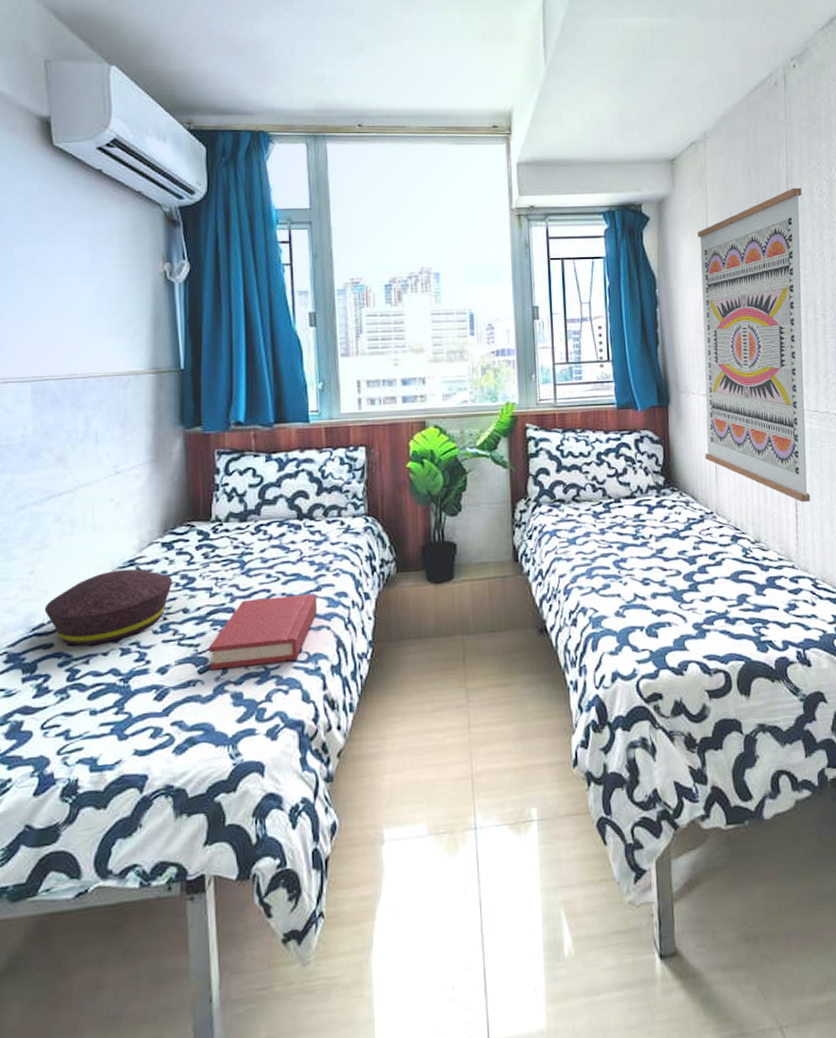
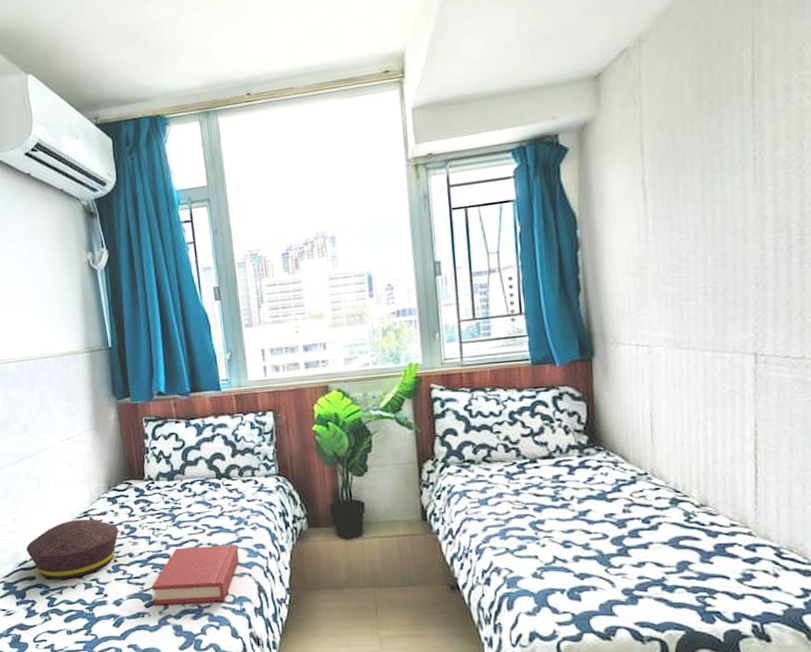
wall art: present [698,188,811,502] -> none [629,84,776,462]

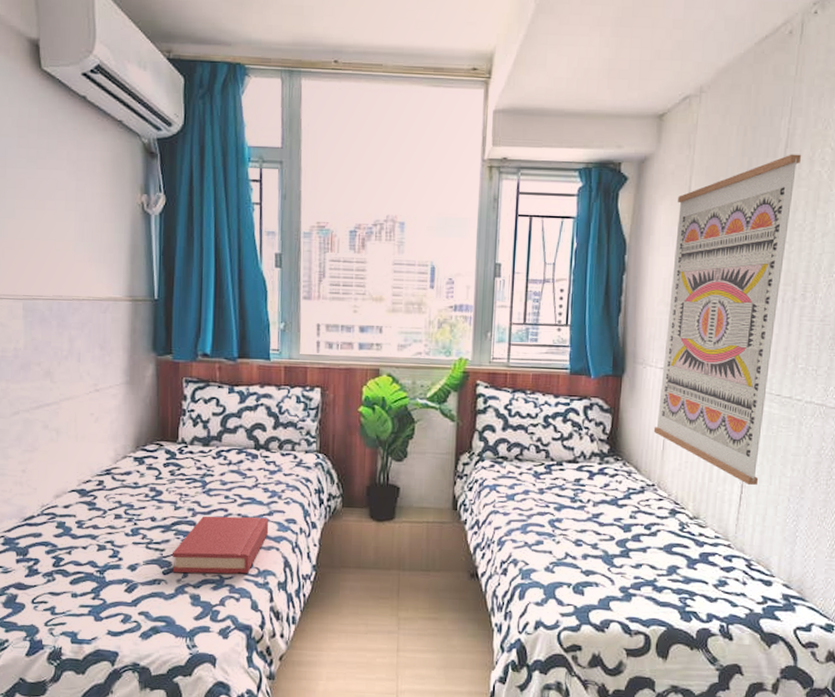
cushion: present [26,519,119,579] -> none [34,476,143,539]
wall art: none [629,84,776,462] -> present [653,154,801,485]

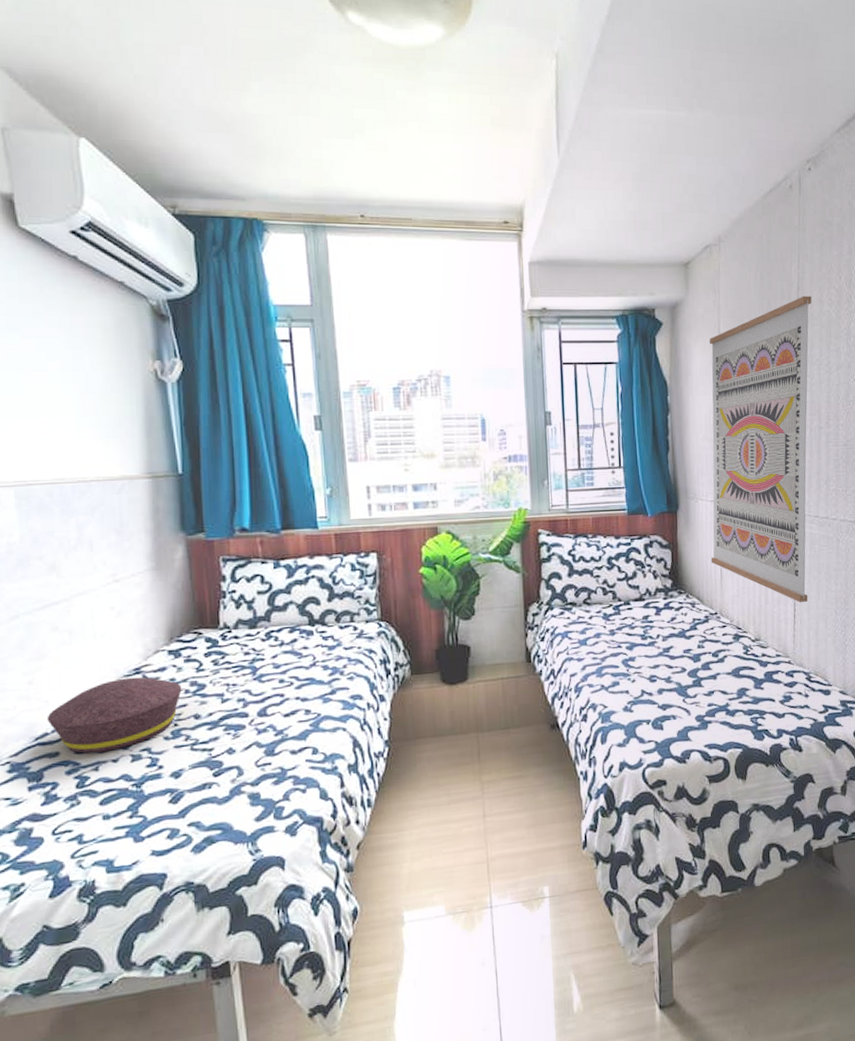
cushion: none [34,476,143,539] -> present [46,676,182,754]
hardback book: present [171,516,269,574] -> none [222,697,333,773]

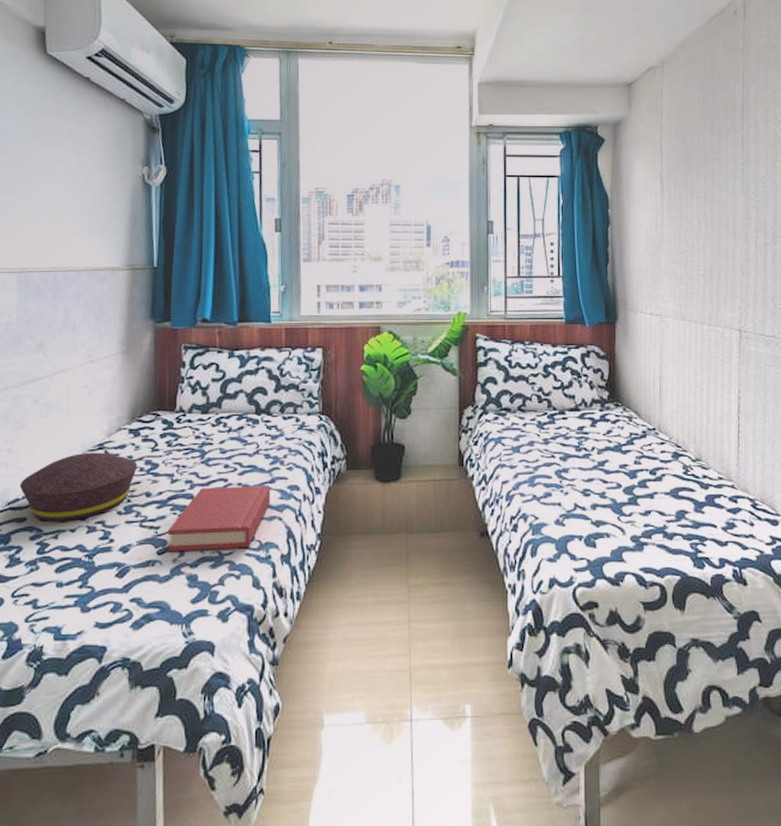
hardback book: none [222,697,333,773] -> present [167,485,271,552]
wall art: present [710,296,812,602] -> none [649,115,757,423]

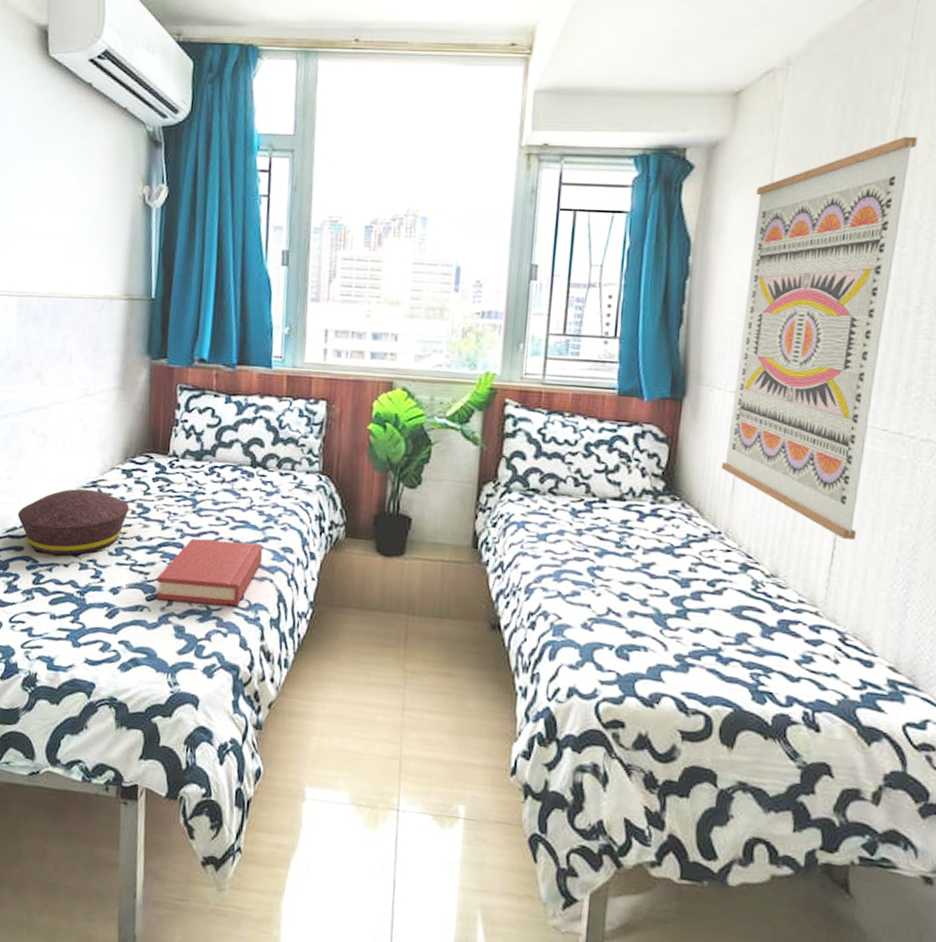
wall art: none [649,115,757,423] -> present [721,136,917,540]

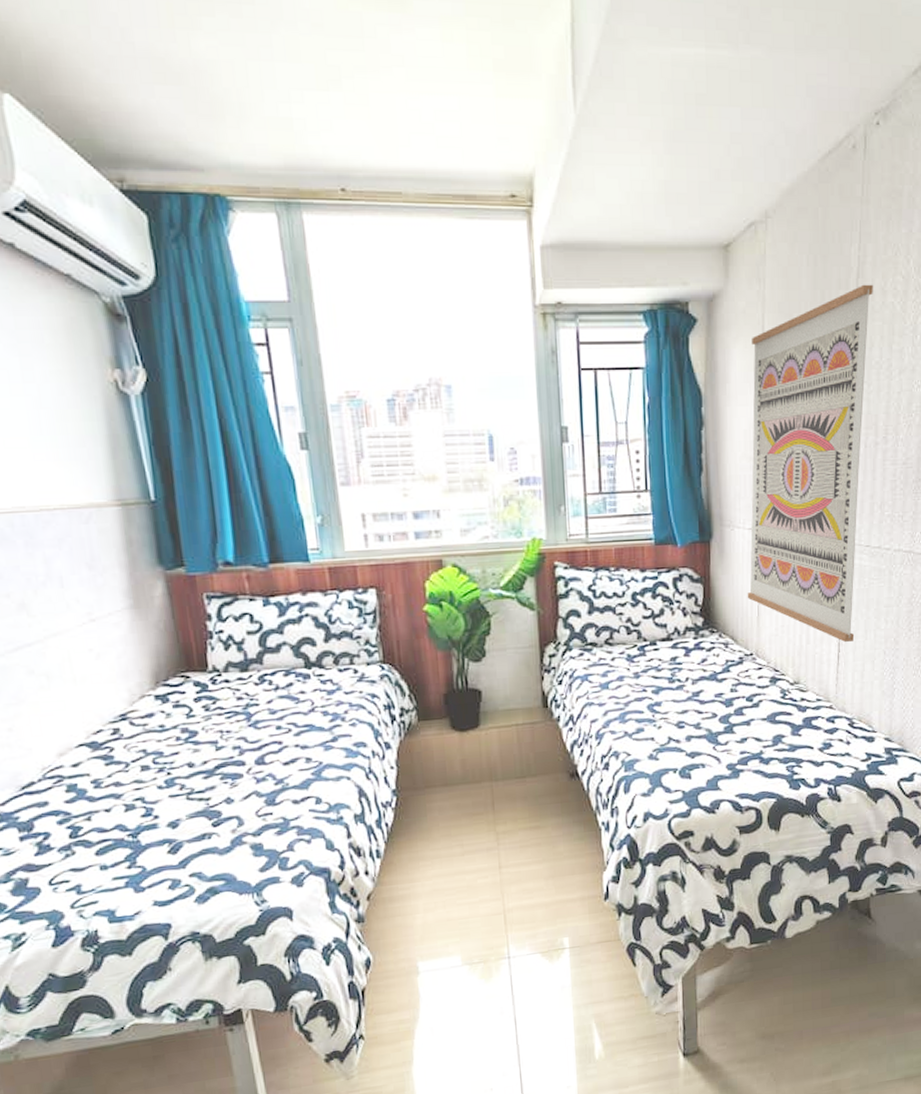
cushion: present [17,488,130,556] -> none [31,723,173,803]
hardback book: present [156,538,263,607] -> none [220,744,336,823]

